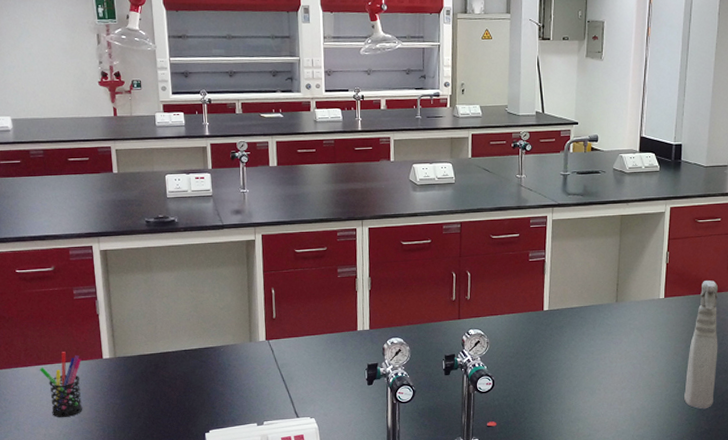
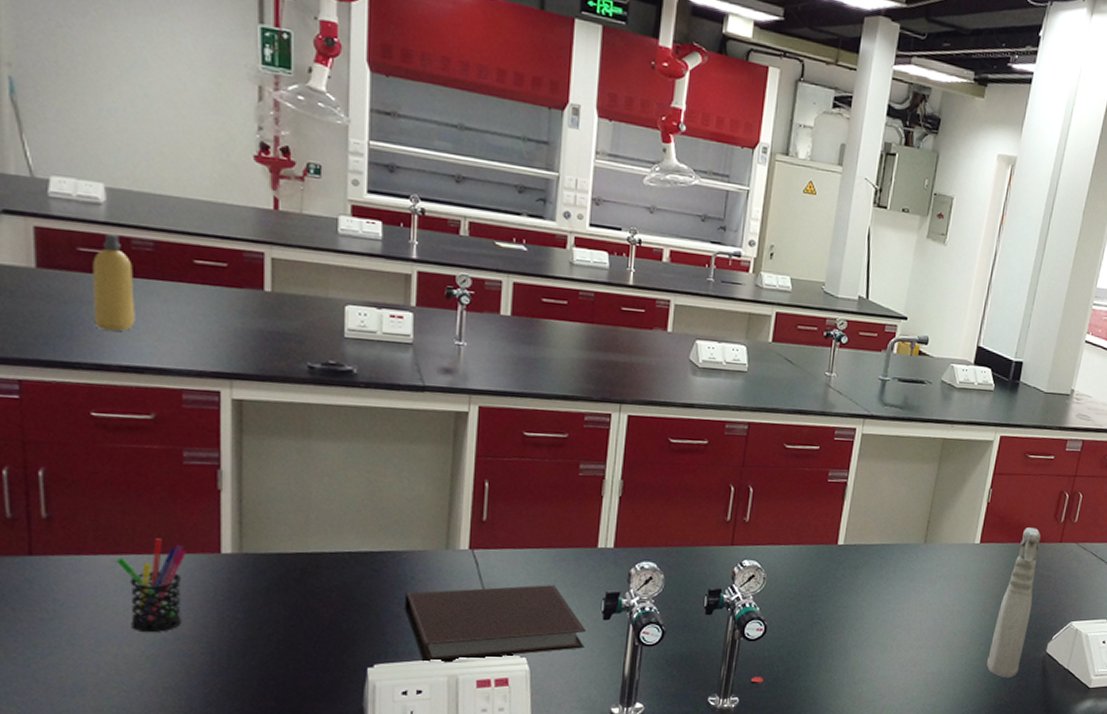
bottle: none [8,149,37,214] -> present [93,234,135,331]
notebook: none [225,362,356,426] -> present [405,585,586,662]

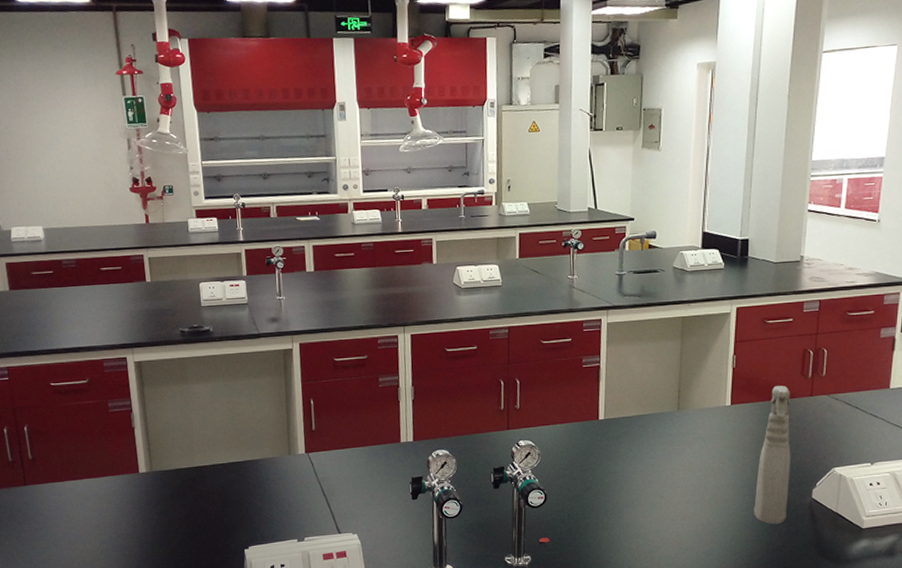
bottle: present [93,234,135,331] -> none [41,260,70,325]
pen holder: present [117,538,187,633] -> none [76,466,120,534]
notebook: present [405,585,586,662] -> none [264,475,400,543]

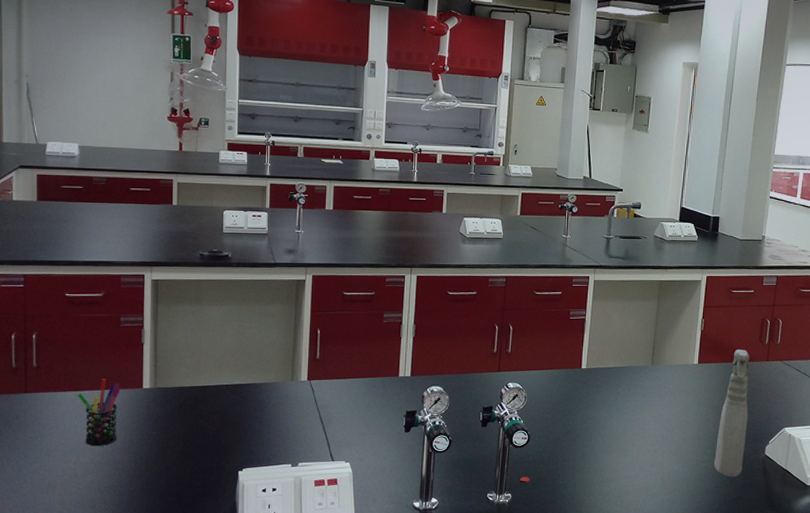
pen holder: none [76,466,120,534] -> present [78,379,121,447]

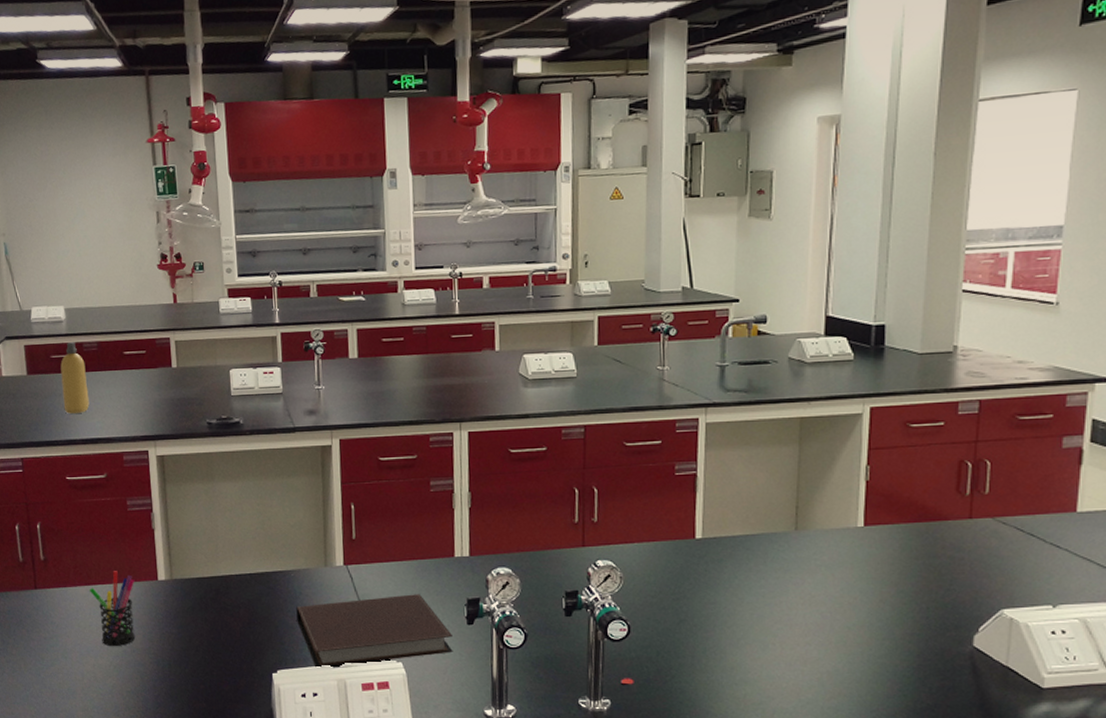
bottle: none [69,176,94,238] -> present [60,342,90,414]
notebook: none [264,406,392,467] -> present [296,594,453,668]
spray bottle: present [714,350,749,476] -> none [896,504,945,676]

